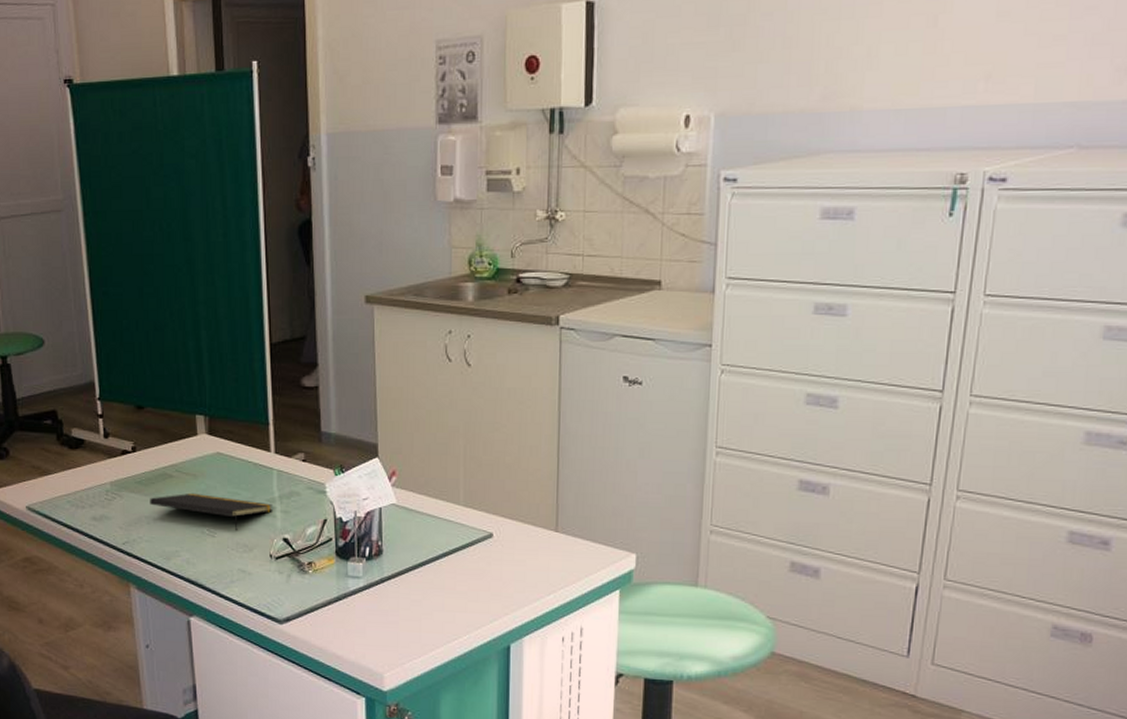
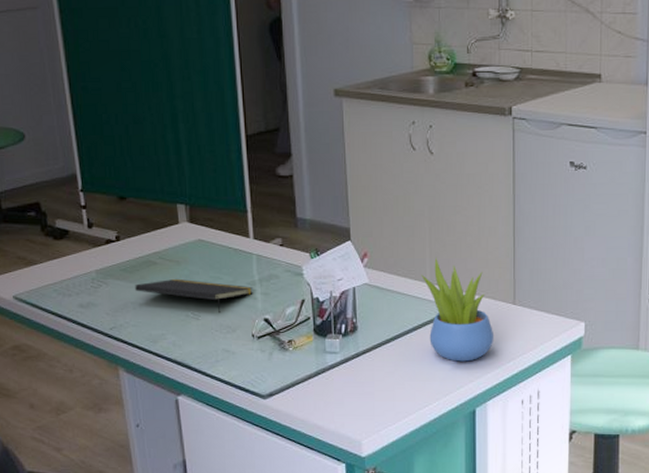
succulent plant: none [454,477,533,593] -> present [421,257,495,362]

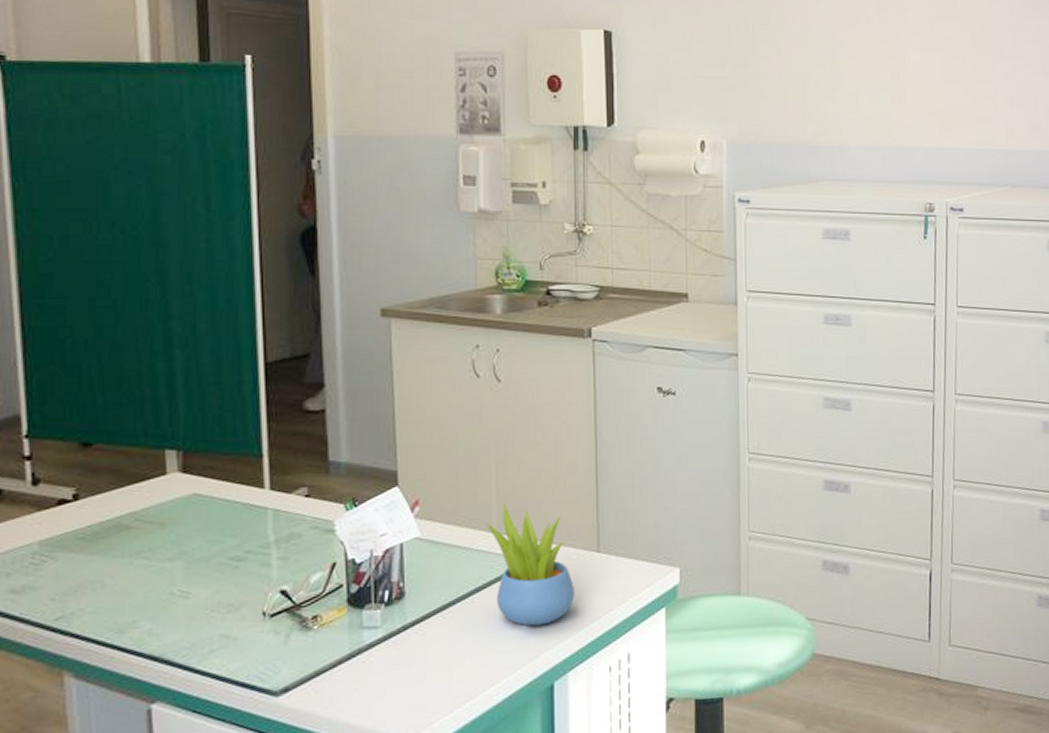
notepad: present [135,278,253,312] -> none [97,545,266,587]

